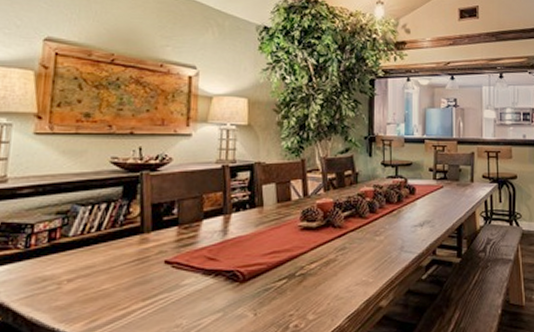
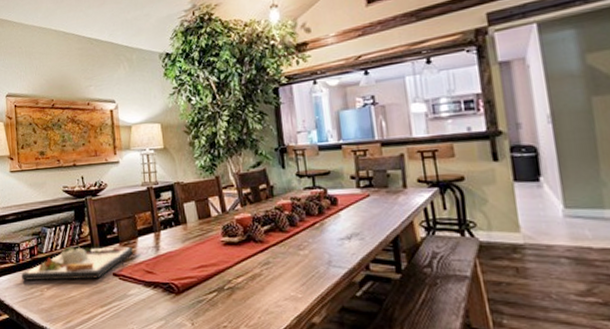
dinner plate: none [30,229,194,271] -> present [22,246,133,281]

